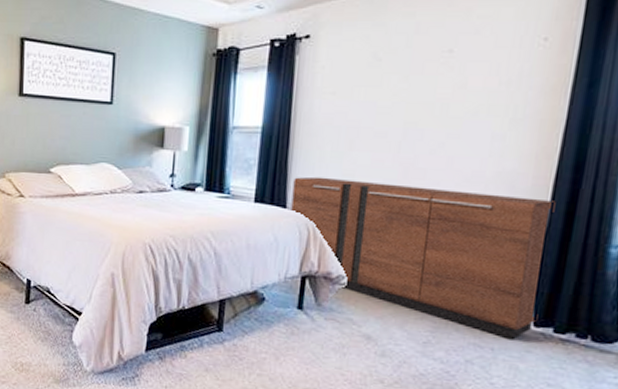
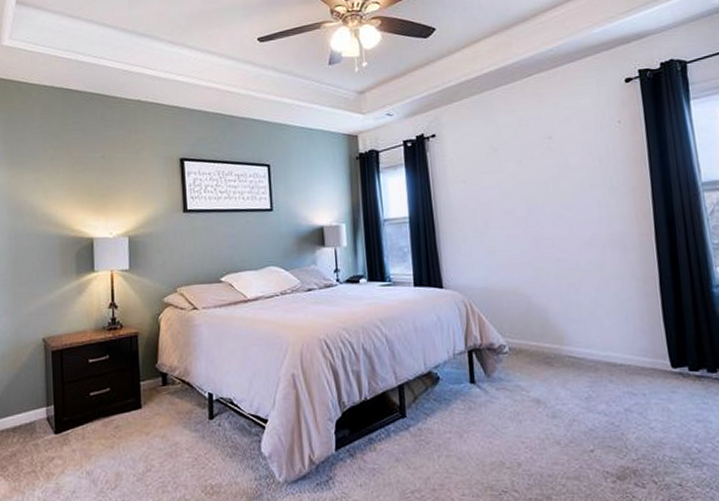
cabinet: present [291,176,556,340] -> none [445,253,674,384]

